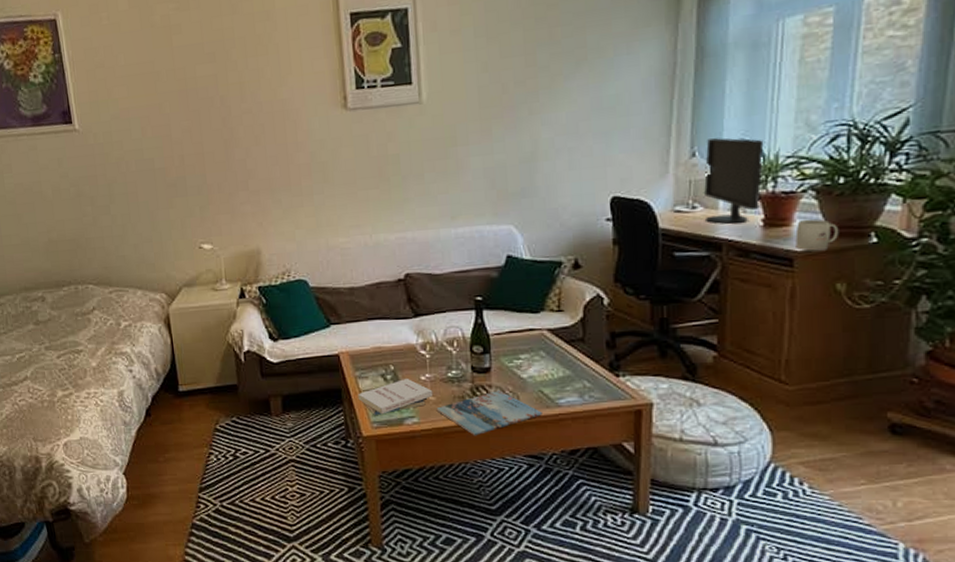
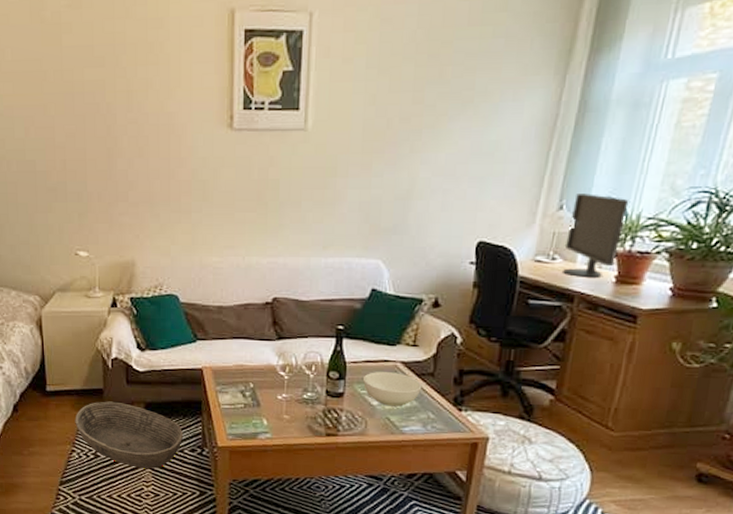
basket: none [210,397,325,468] -> present [75,401,183,470]
books: present [358,378,434,416] -> none [217,396,288,429]
magazine: present [436,390,542,436] -> none [289,414,387,455]
bowl: none [508,341,574,378] -> present [362,372,422,407]
mug: present [795,219,839,252] -> none [641,279,684,311]

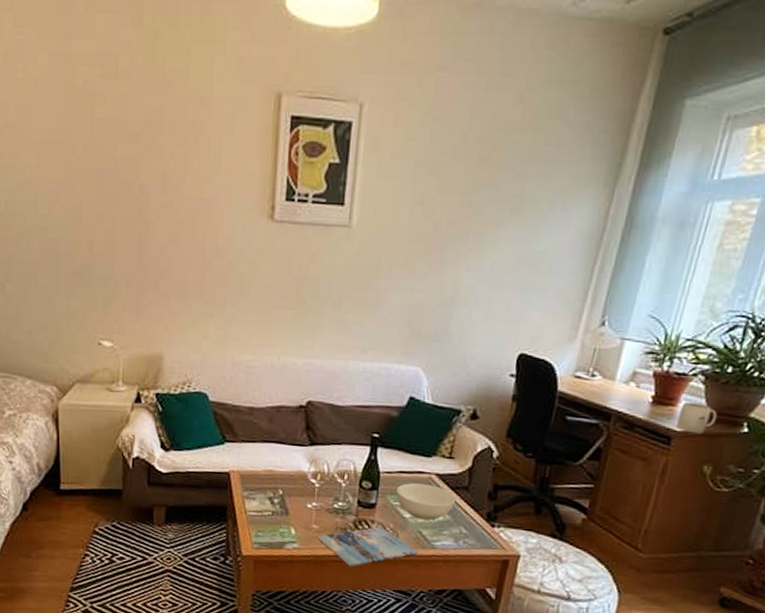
basket: present [75,401,183,470] -> none [90,503,205,578]
magazine: none [289,414,387,455] -> present [317,526,418,567]
computer monitor: present [563,194,629,277] -> none [601,310,670,397]
mug: none [641,279,684,311] -> present [676,401,718,434]

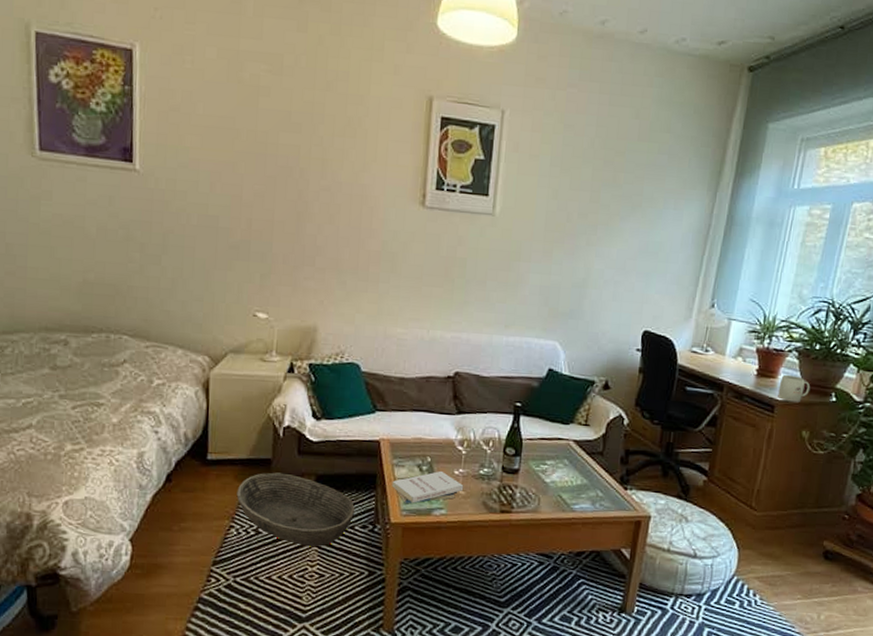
basket: none [90,503,205,578] -> present [236,472,355,548]
books: none [242,503,317,537] -> present [392,470,464,504]
magazine: present [317,526,418,567] -> none [464,491,558,532]
bowl: present [396,483,456,520] -> none [537,449,592,484]

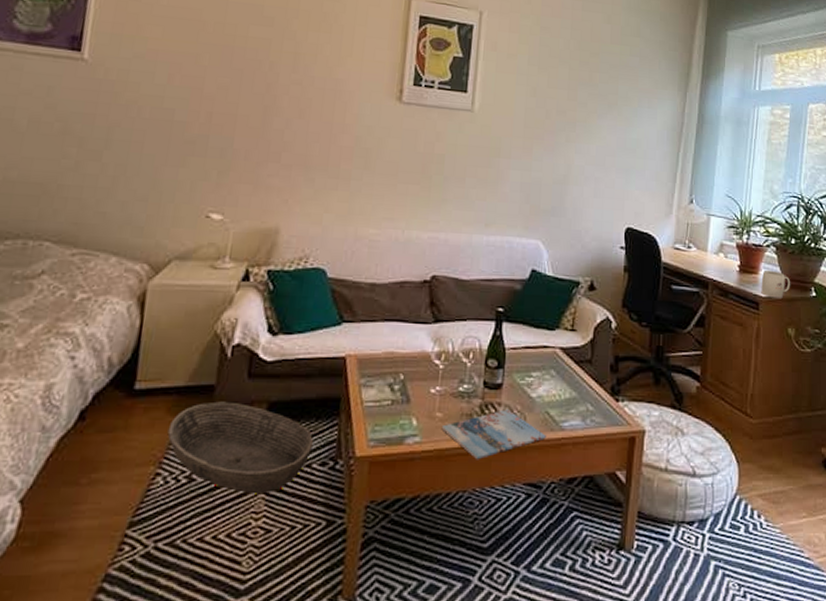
books: present [392,470,464,504] -> none [358,389,441,433]
magazine: none [464,491,558,532] -> present [441,409,546,460]

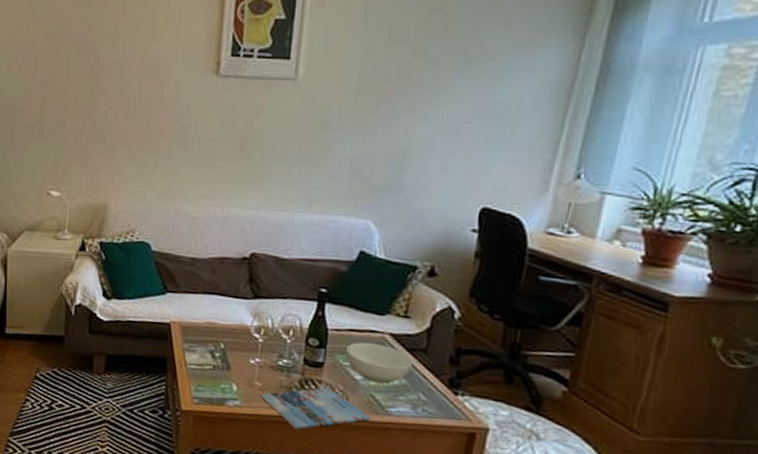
basket: present [167,401,313,495] -> none [31,349,144,428]
bowl: none [522,359,581,398] -> present [345,342,413,384]
mug: present [761,270,791,298] -> none [674,263,726,300]

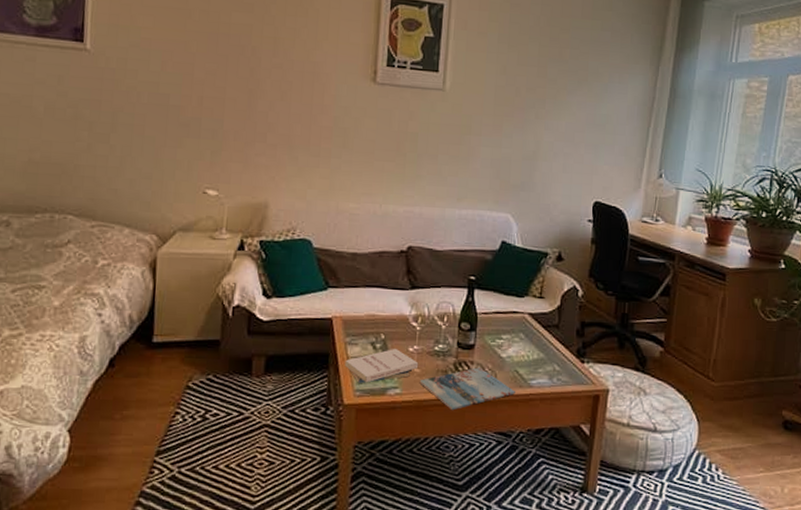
books: none [182,358,261,392] -> present [344,348,419,384]
bowl: present [345,342,413,384] -> none [493,323,548,359]

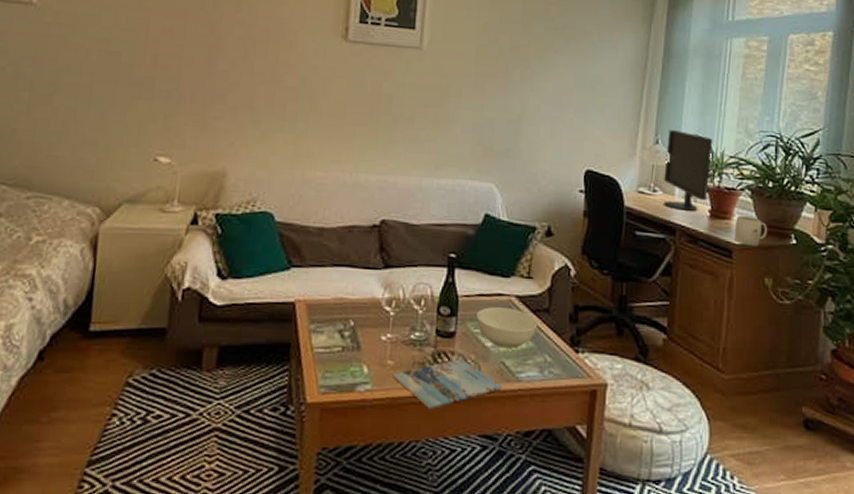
books: present [344,348,419,384] -> none [308,336,393,379]
bowl: none [493,323,548,359] -> present [475,307,538,348]
computer monitor: none [665,165,713,239] -> present [664,130,713,211]
mug: none [728,242,760,270] -> present [734,215,768,246]

